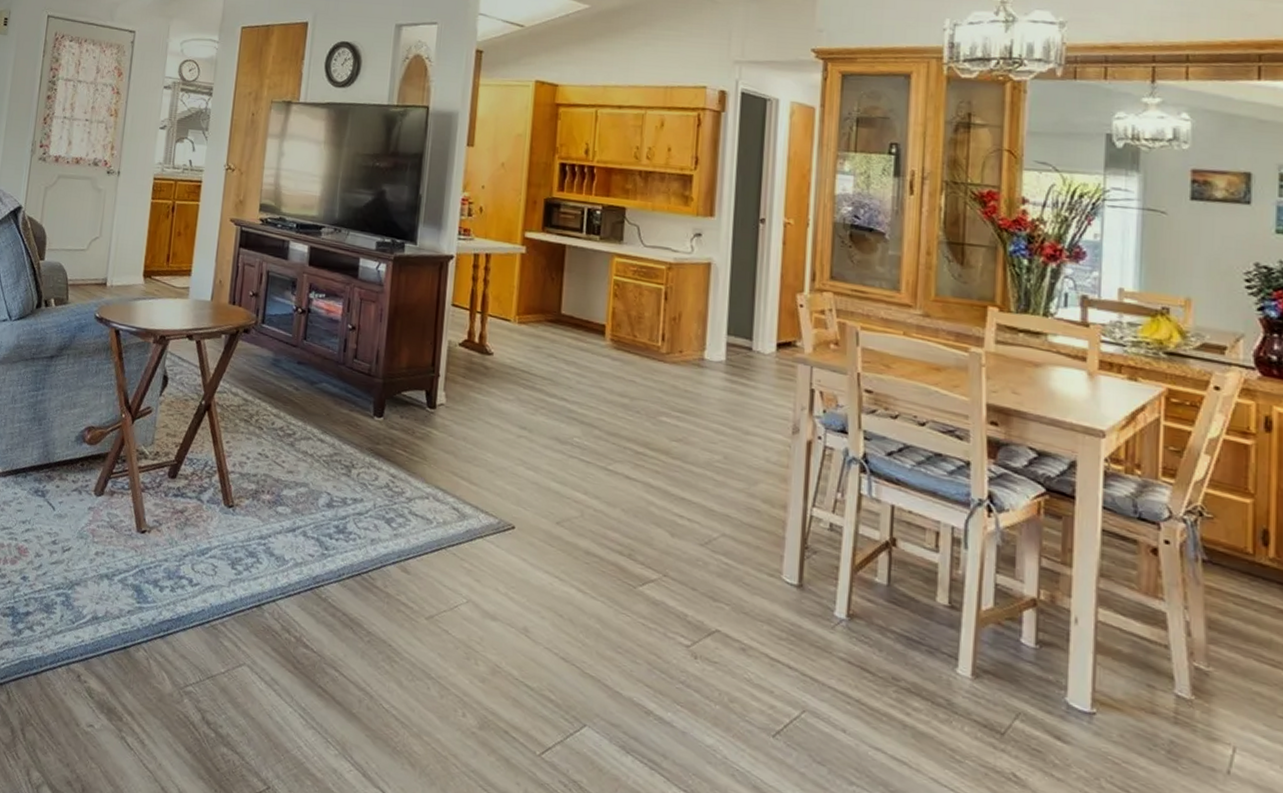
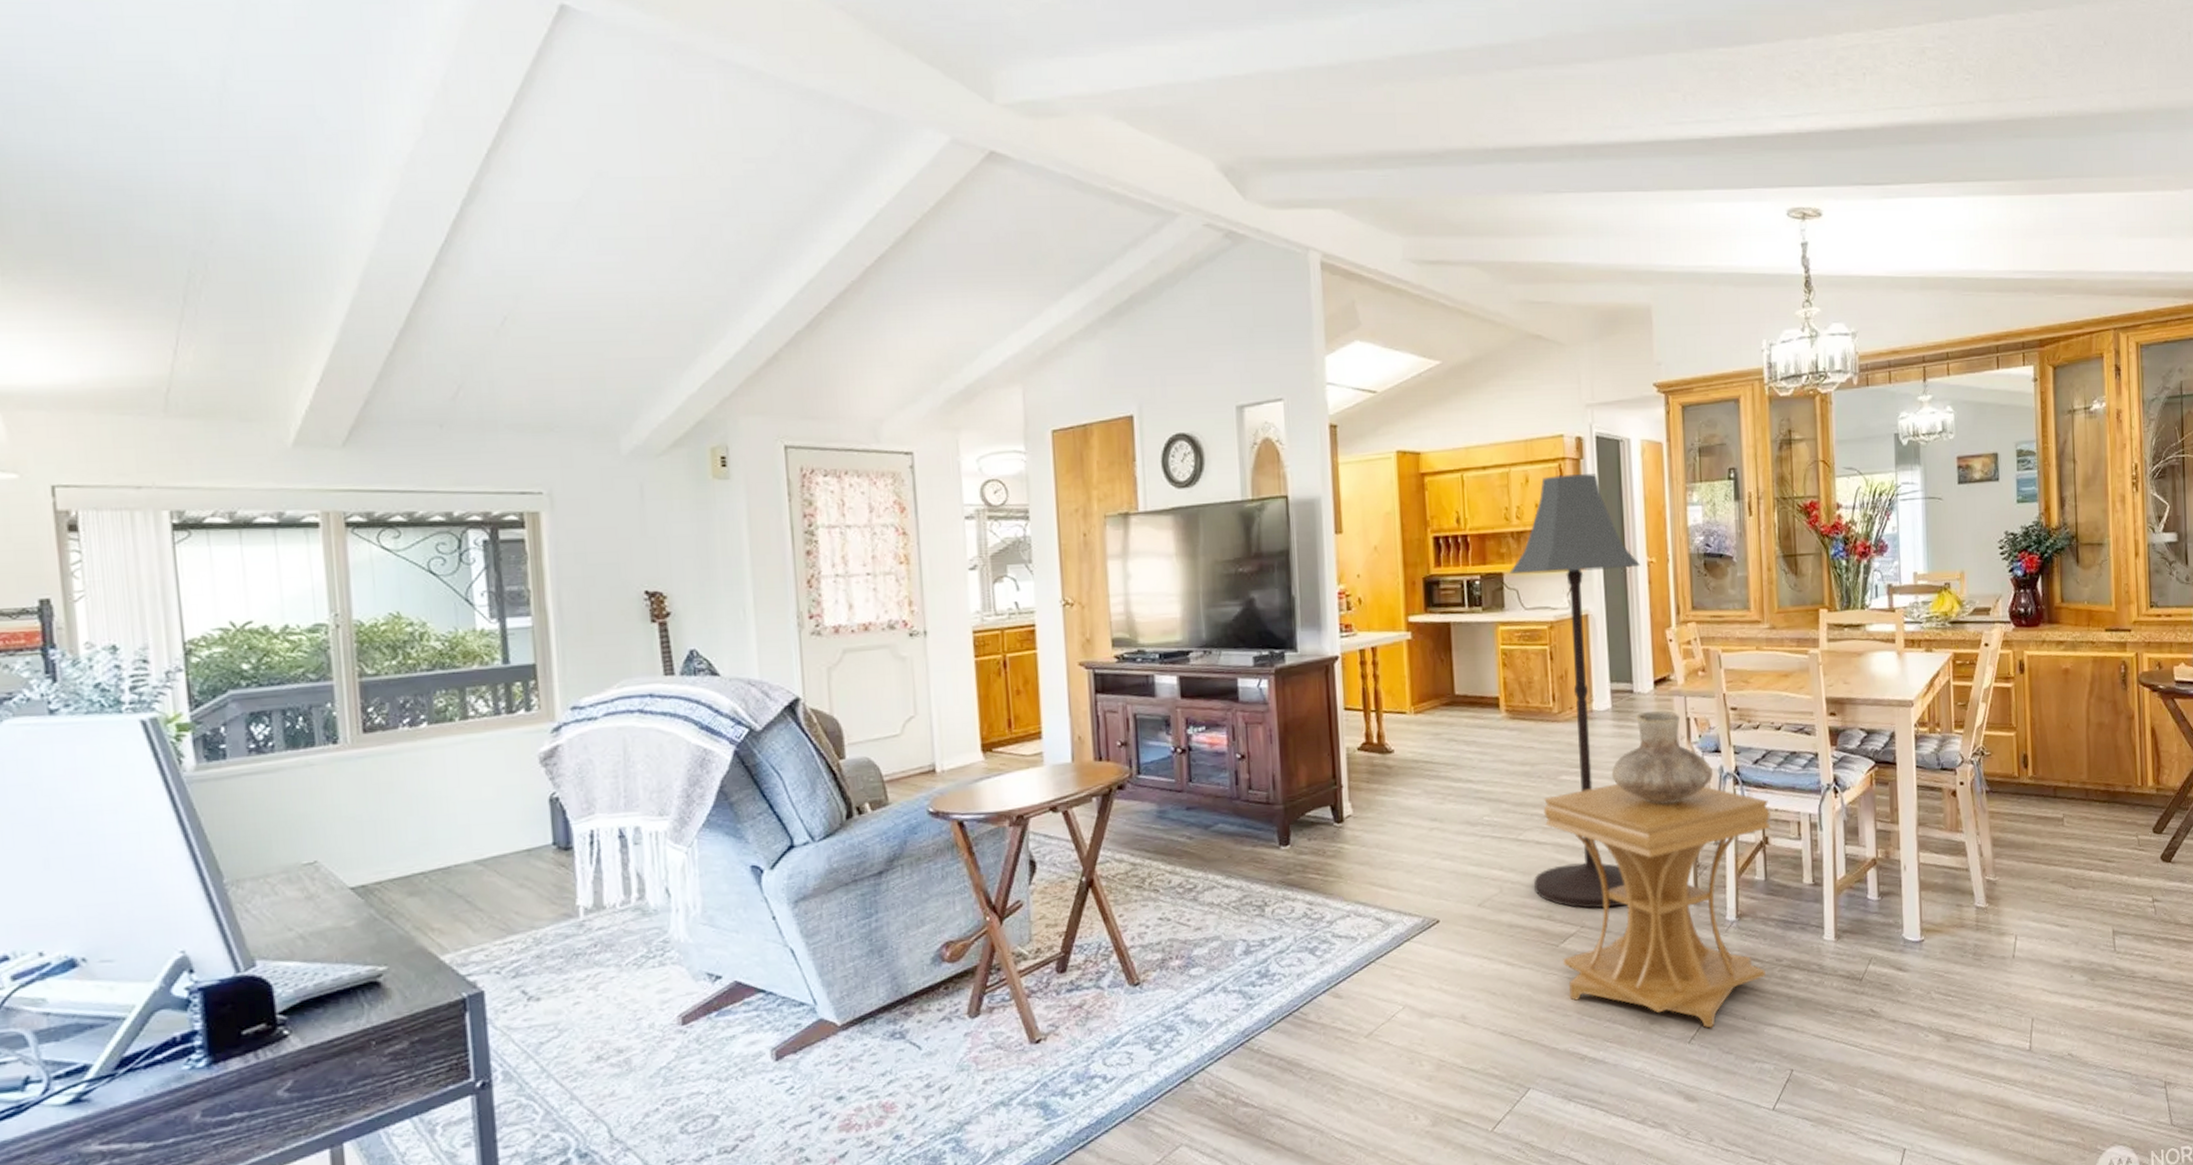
floor lamp: none [618,123,775,567] -> present [1509,474,1640,909]
side table: none [637,433,902,729] -> present [1543,783,1771,1028]
vase: none [717,372,837,475] -> present [1611,711,1714,805]

